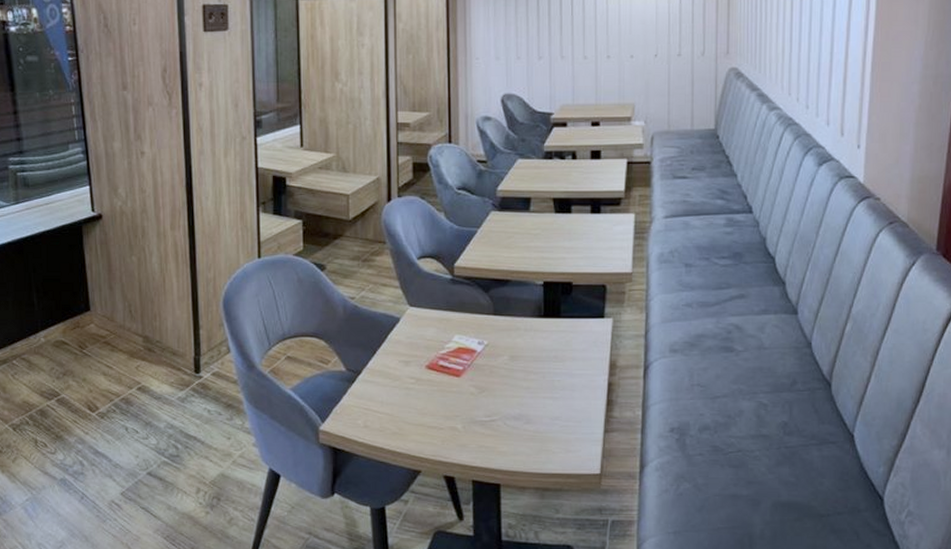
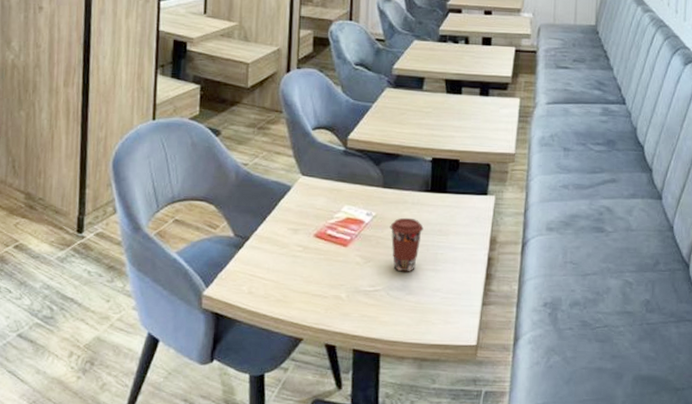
coffee cup: none [503,345,538,401] -> present [390,217,424,272]

